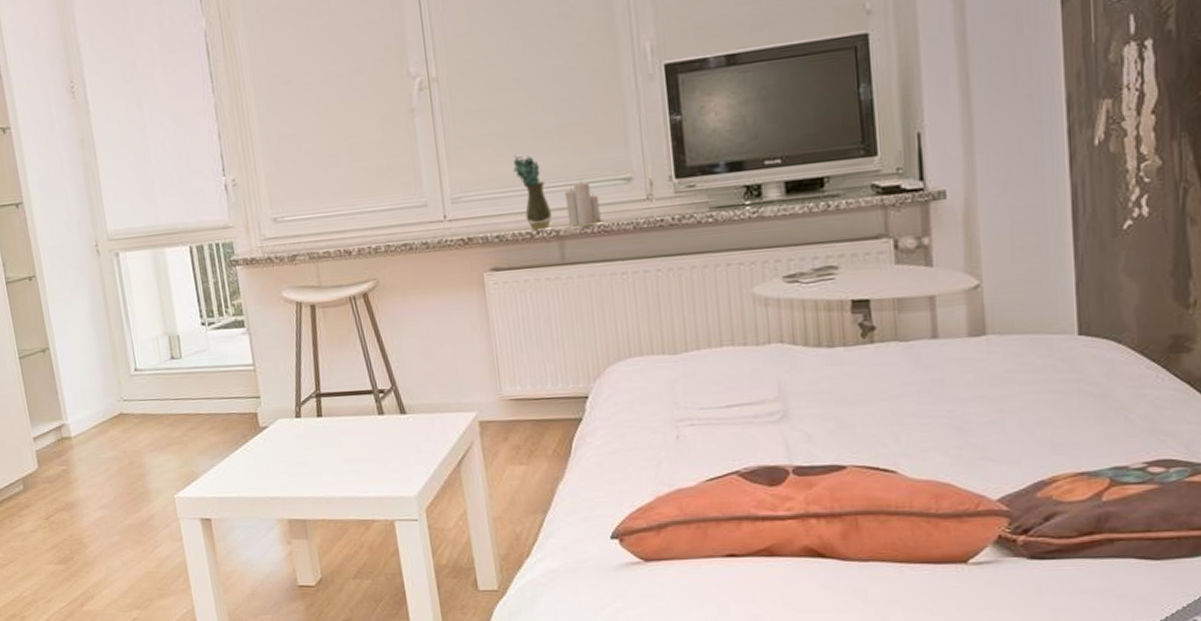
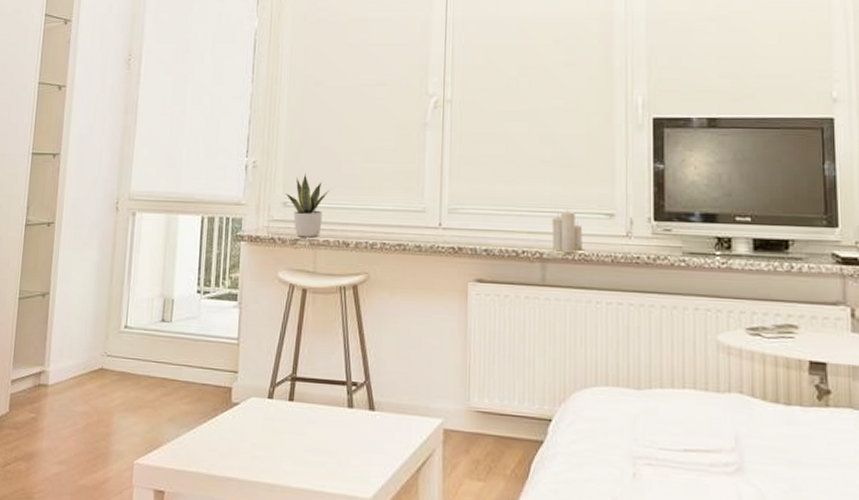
potted plant: none [273,183,321,253] -> present [285,172,330,238]
vase: present [513,156,553,231] -> none [507,178,538,250]

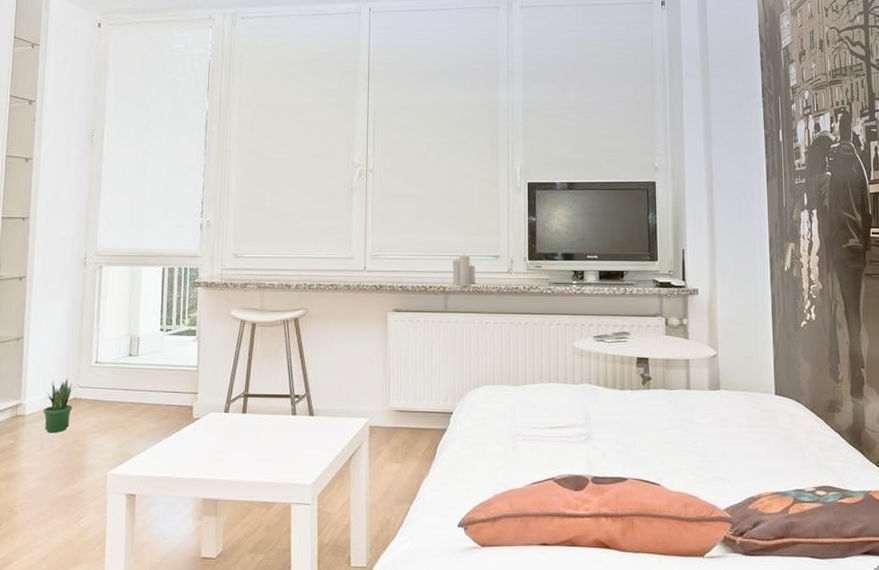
planter: none [66,344,100,409] -> present [43,378,73,433]
potted plant: present [285,172,330,238] -> none [236,229,274,282]

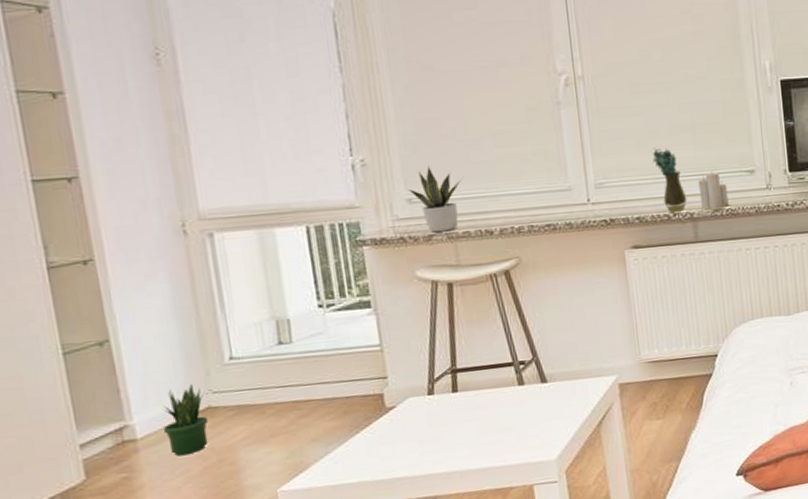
potted plant: none [236,229,274,282] -> present [408,165,462,233]
vase: none [418,230,442,285] -> present [652,148,687,213]

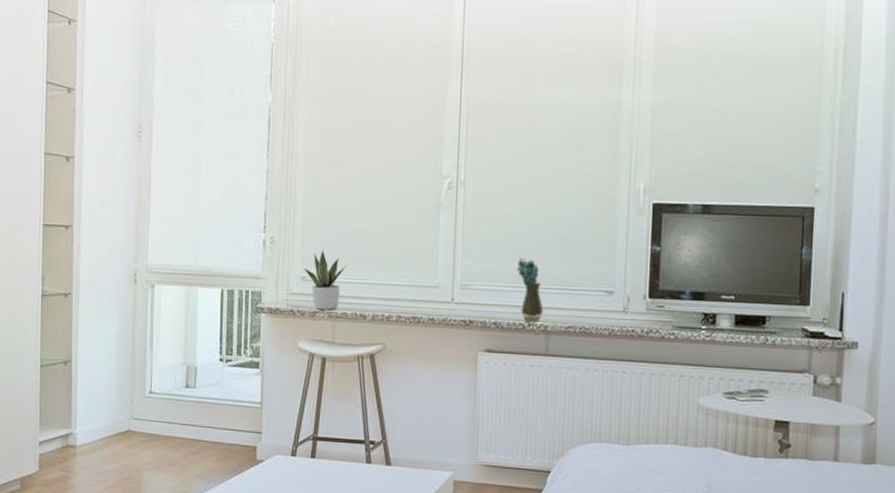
planter: present [163,384,209,457] -> none [95,408,127,467]
candle: present [698,171,730,211] -> none [556,286,585,327]

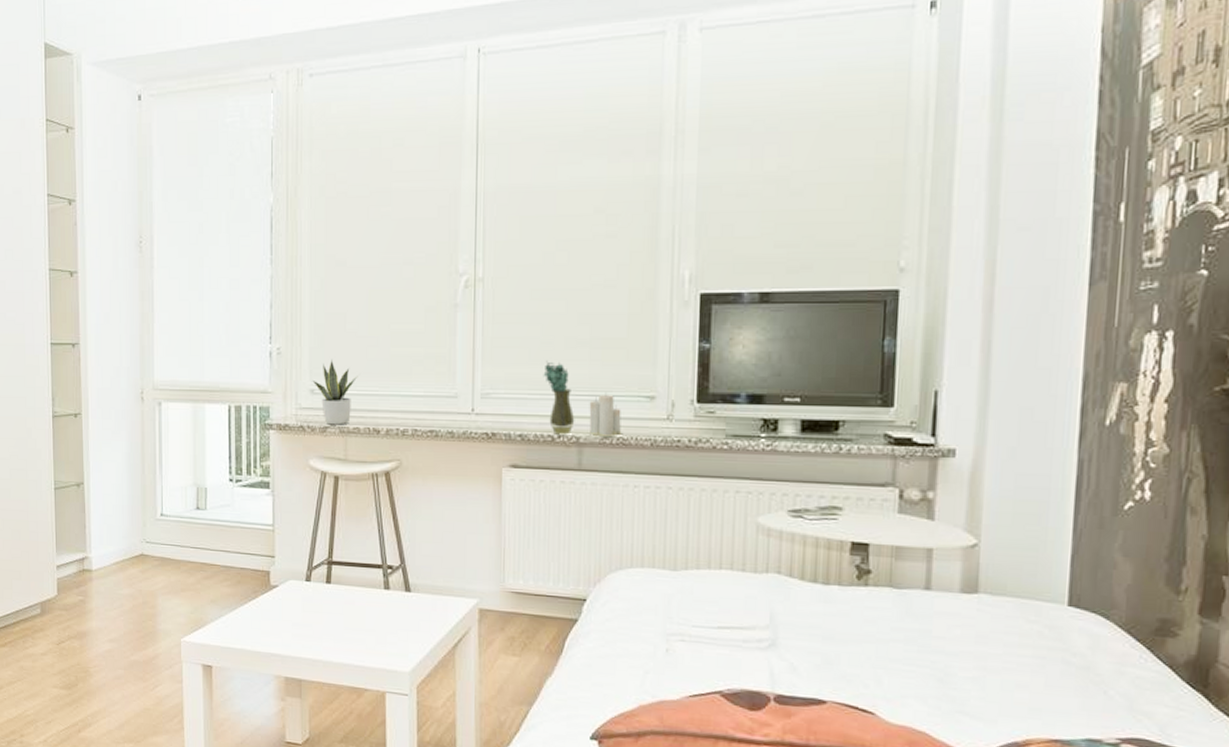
candle: none [556,286,585,327] -> present [589,392,622,438]

